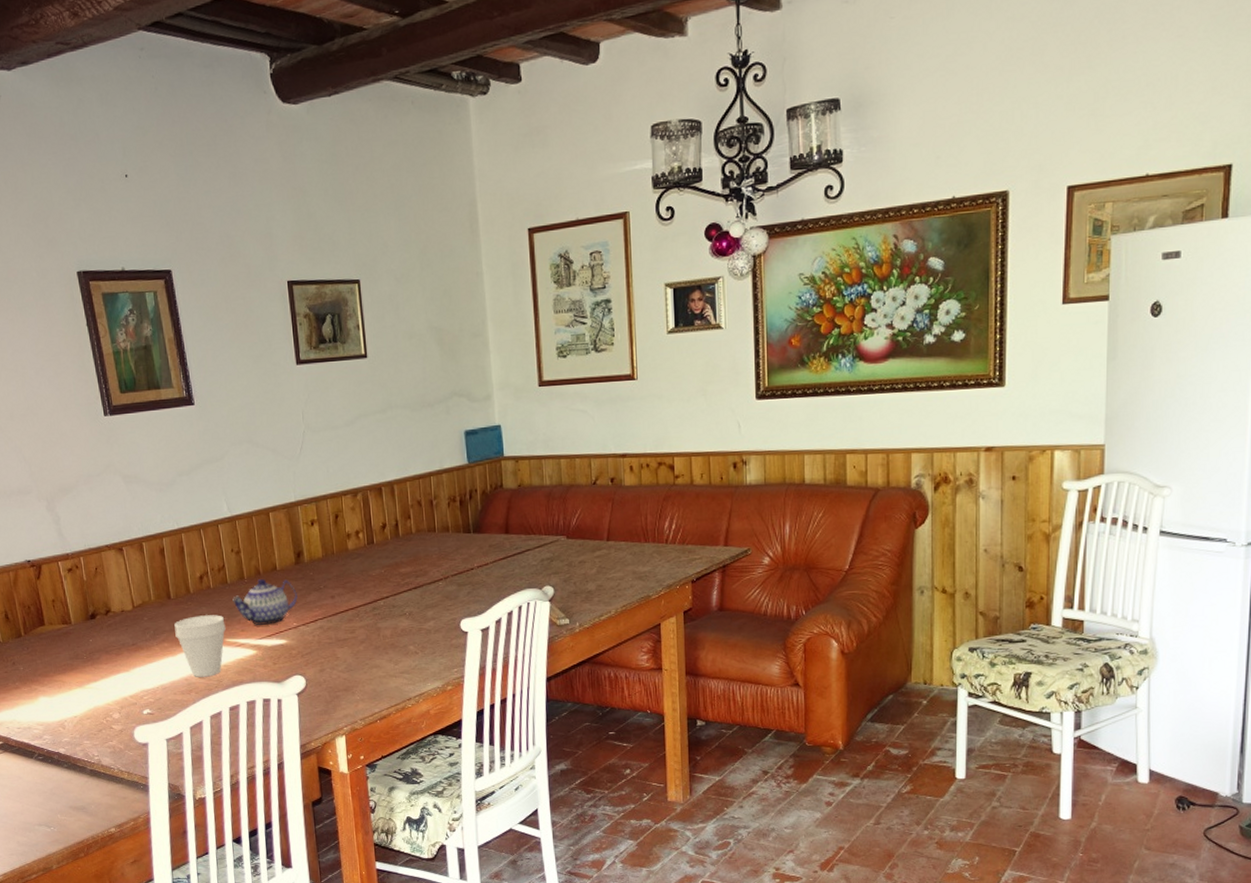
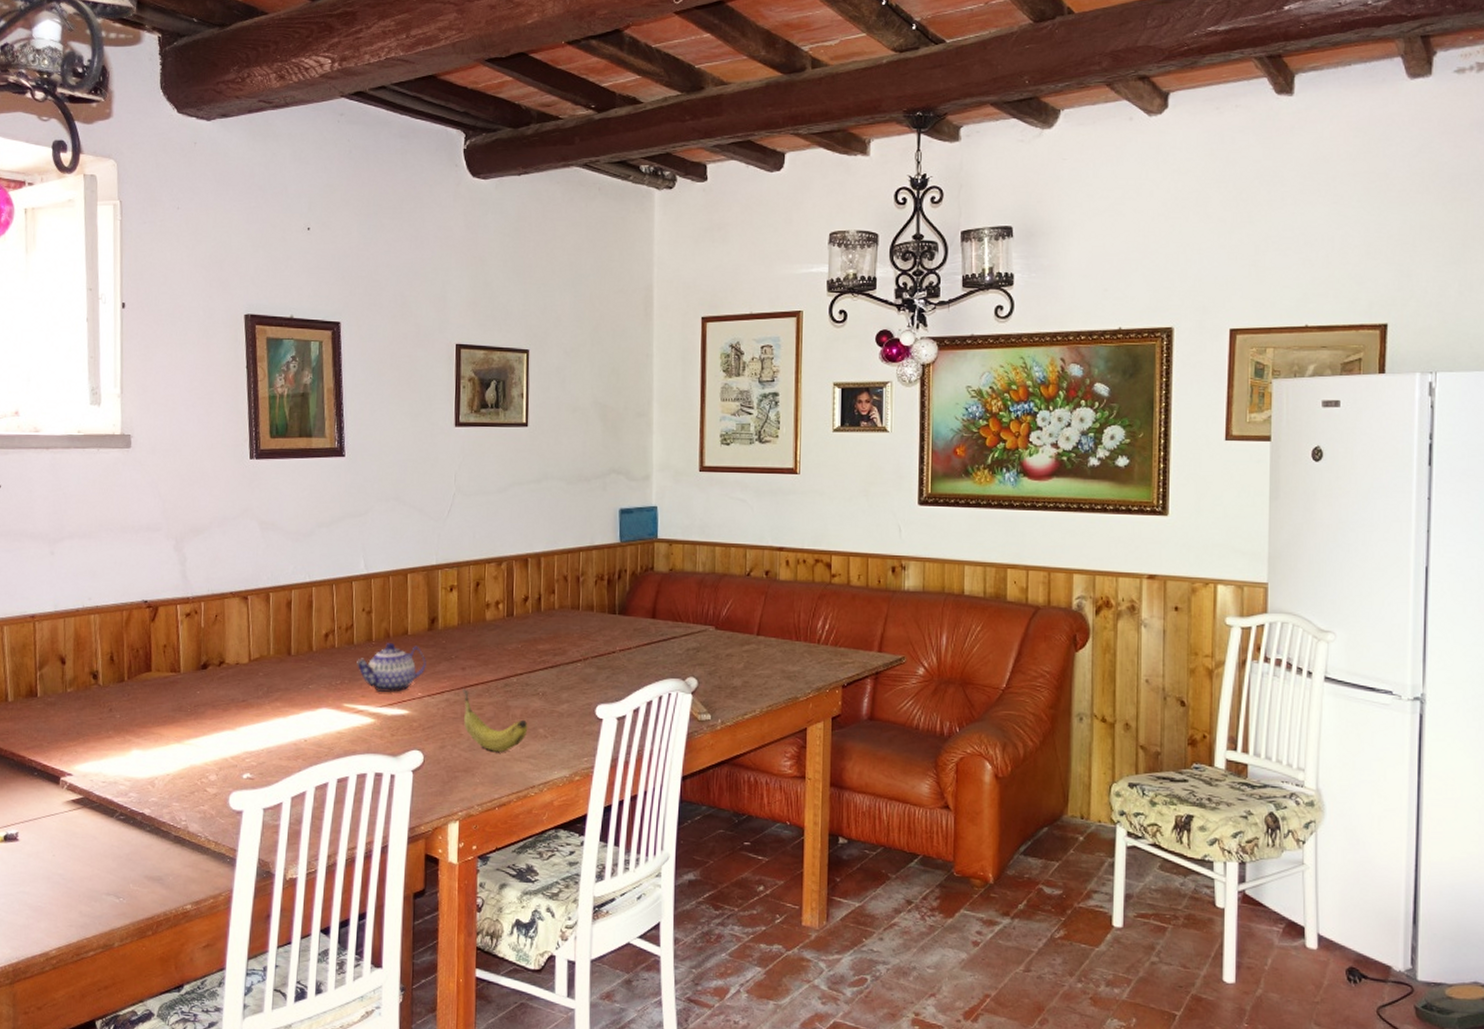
cup: present [174,615,226,677] -> none [290,676,346,743]
fruit: none [334,614,399,670] -> present [463,687,528,752]

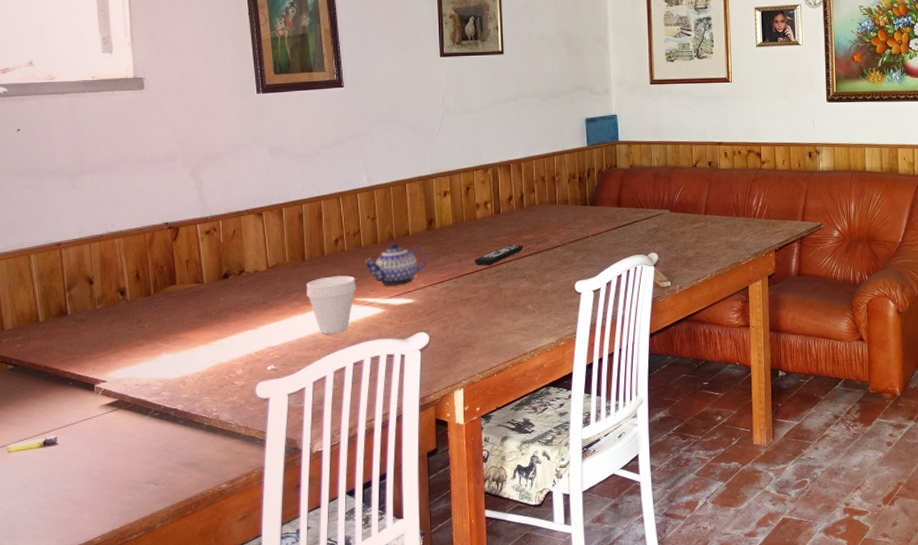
cup: none [290,676,346,743] -> present [306,275,356,334]
fruit: present [463,687,528,752] -> none [460,276,518,327]
remote control: none [480,655,539,678] -> present [475,245,524,266]

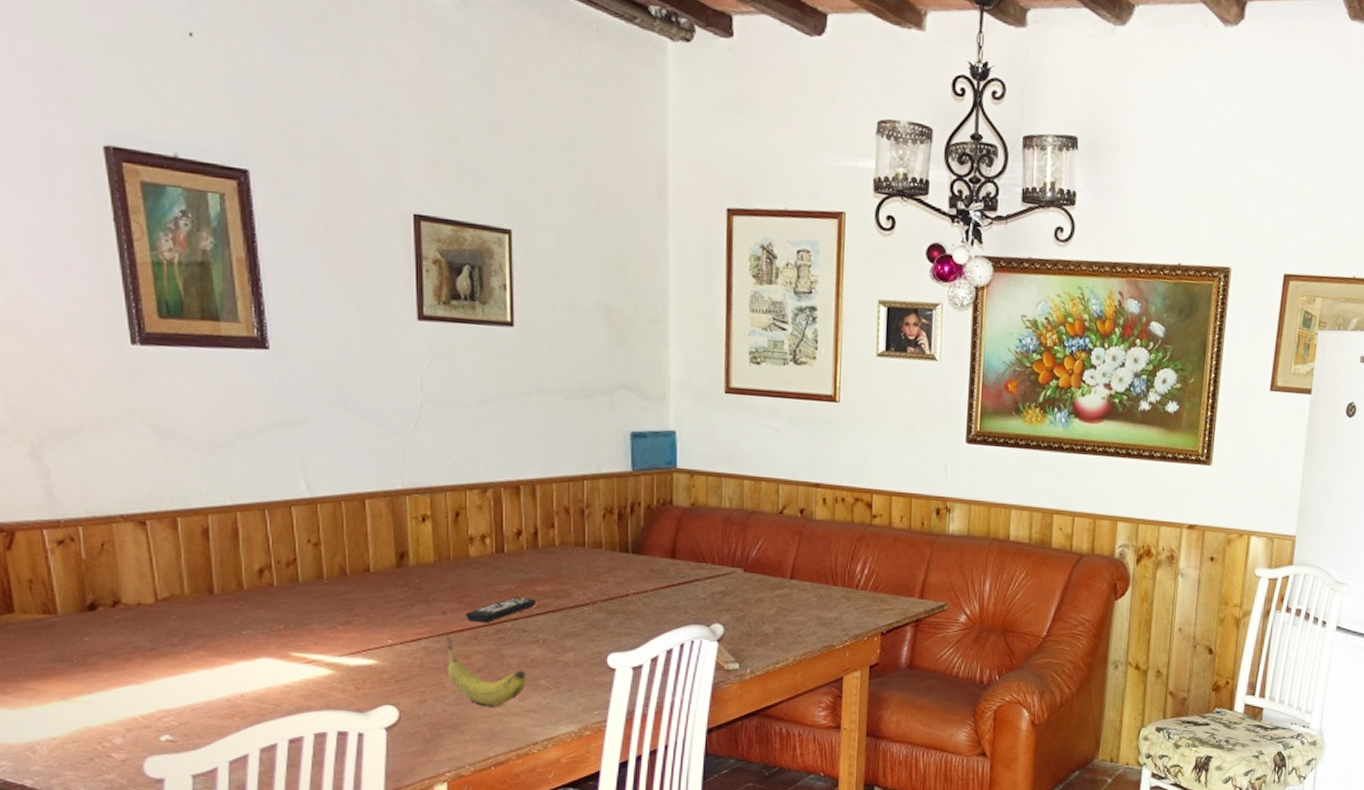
cup: present [306,275,356,334] -> none [216,619,292,699]
teapot: present [365,243,427,285] -> none [304,581,396,639]
fruit: none [460,276,518,327] -> present [444,634,527,706]

